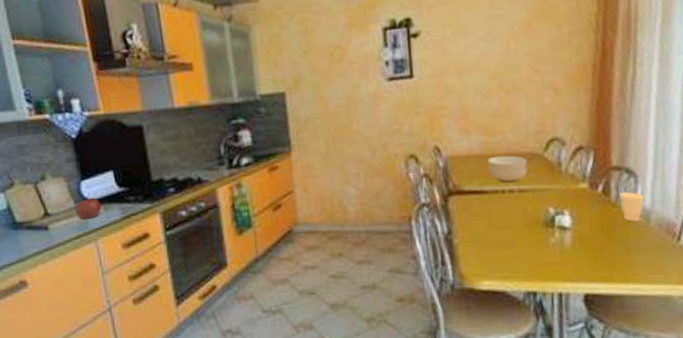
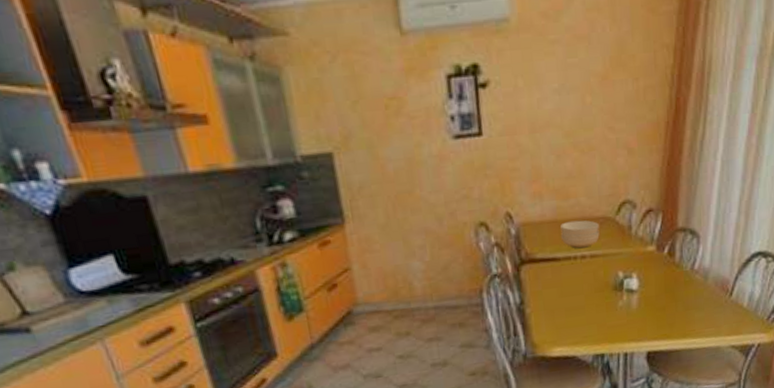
fruit: present [75,197,102,220] -> none [66,288,105,317]
cup: present [619,192,645,222] -> none [683,252,705,281]

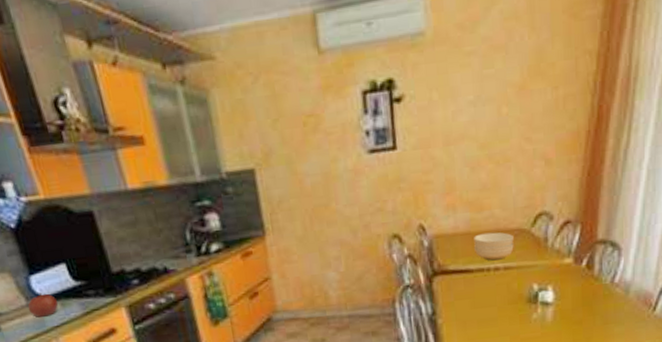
fruit: none [66,288,105,317] -> present [27,293,59,318]

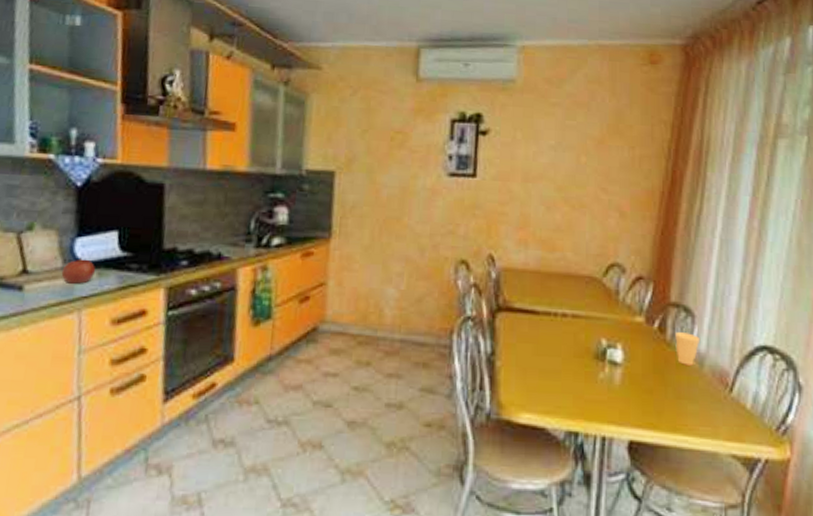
bowl: present [473,232,514,261] -> none [542,274,584,306]
cup: none [602,265,627,295] -> present [675,332,701,366]

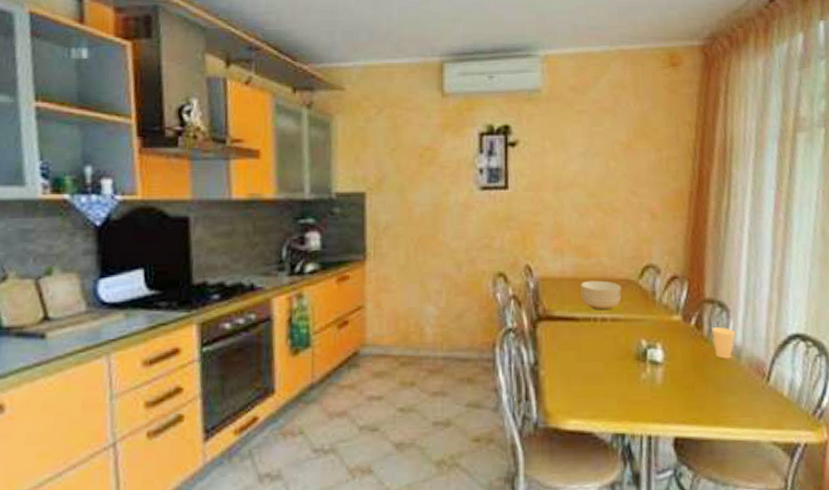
fruit: present [61,257,96,284] -> none [85,299,123,327]
bowl: none [542,274,584,306] -> present [580,280,622,310]

